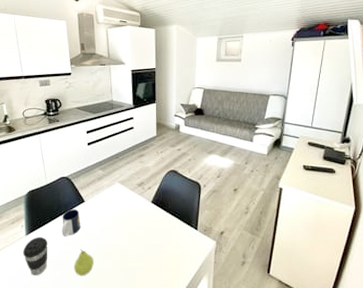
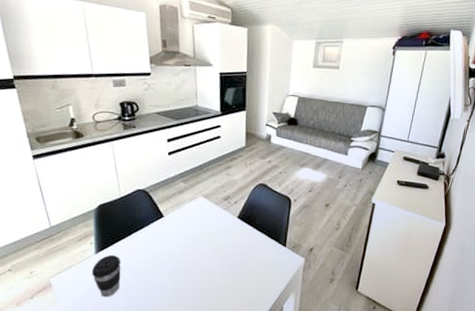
mug: present [62,209,81,237] -> none [137,225,159,255]
fruit: present [74,249,94,276] -> none [150,267,173,297]

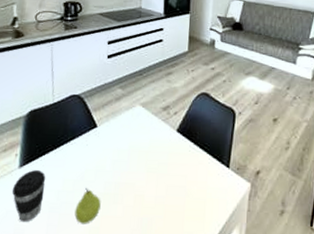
fruit: none [150,267,173,297] -> present [74,187,101,224]

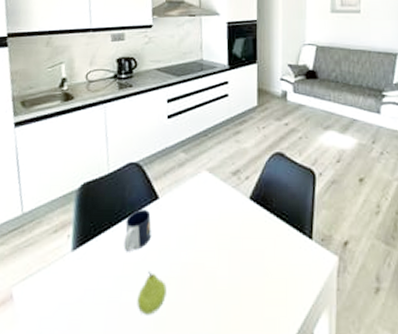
coffee cup: present [12,169,46,223] -> none [65,251,103,316]
mug: none [64,136,90,171] -> present [123,210,152,252]

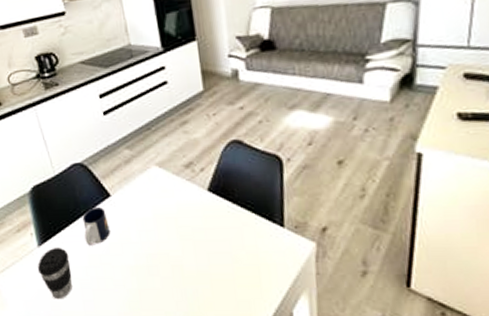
coffee cup: none [65,251,103,316] -> present [38,246,72,300]
fruit: present [137,270,167,315] -> none [108,261,136,298]

